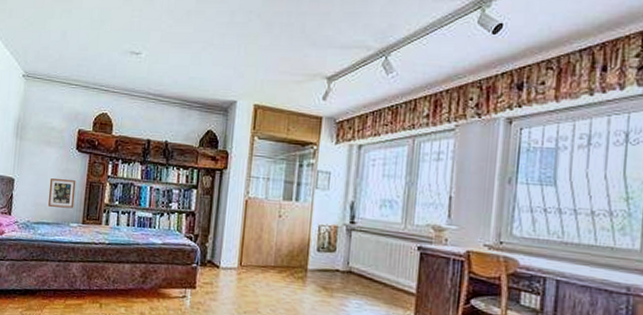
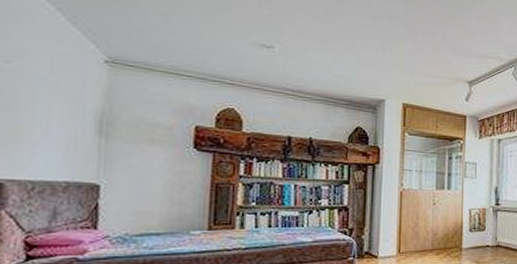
picture frame: present [47,178,76,209] -> none [155,182,196,214]

